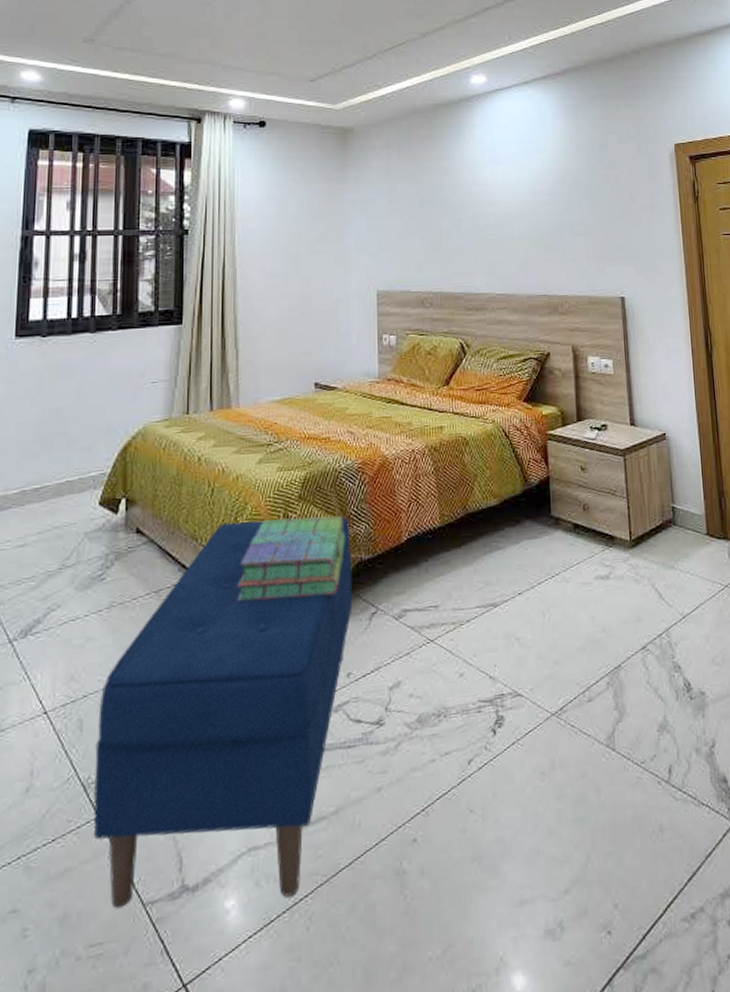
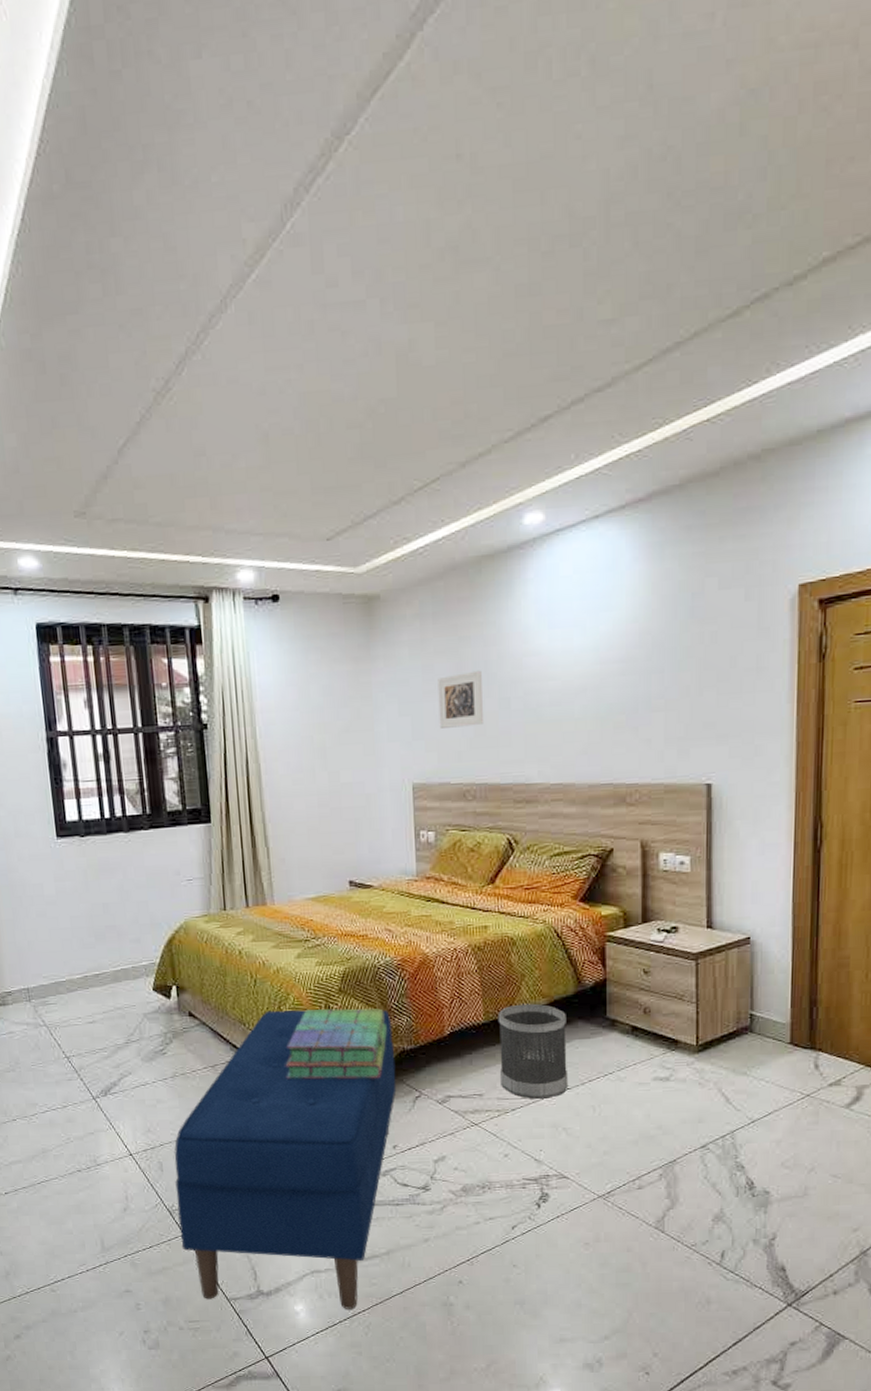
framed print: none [401,195,439,242] -> present [437,670,483,728]
wastebasket: none [452,504,520,607] -> present [497,1003,569,1099]

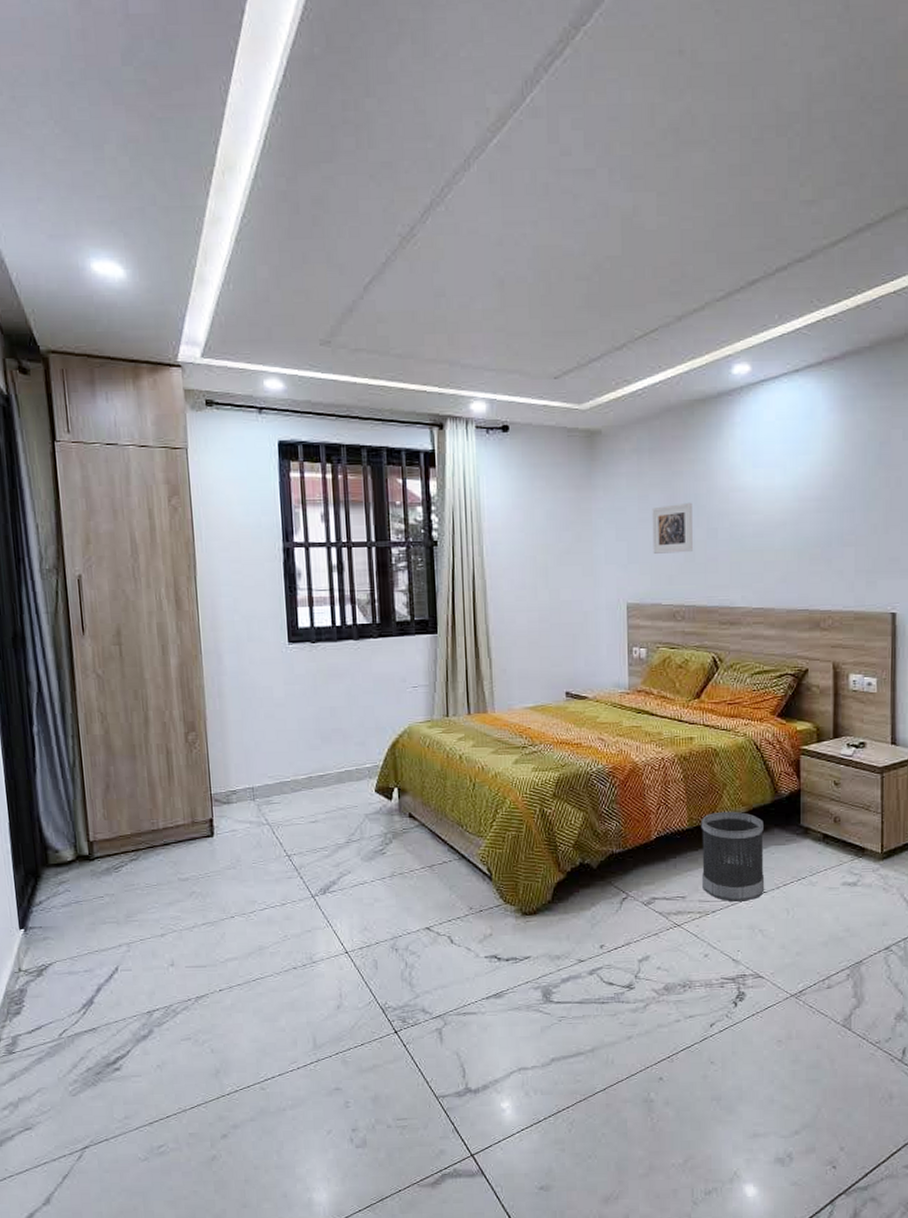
bench: present [174,1010,397,1309] -> none [389,813,605,1106]
stack of books: present [285,1008,387,1079] -> none [500,813,597,881]

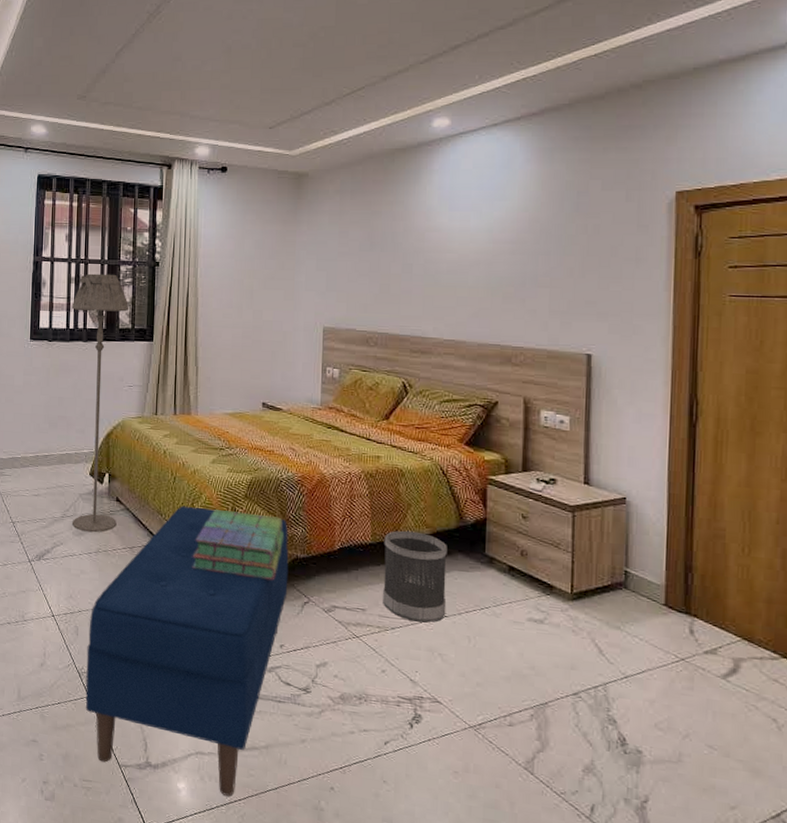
floor lamp: none [336,558,412,856] -> present [71,273,129,533]
bench: none [389,813,605,1106] -> present [85,505,289,796]
stack of books: none [500,813,597,881] -> present [192,510,283,580]
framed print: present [652,502,693,554] -> none [350,239,389,285]

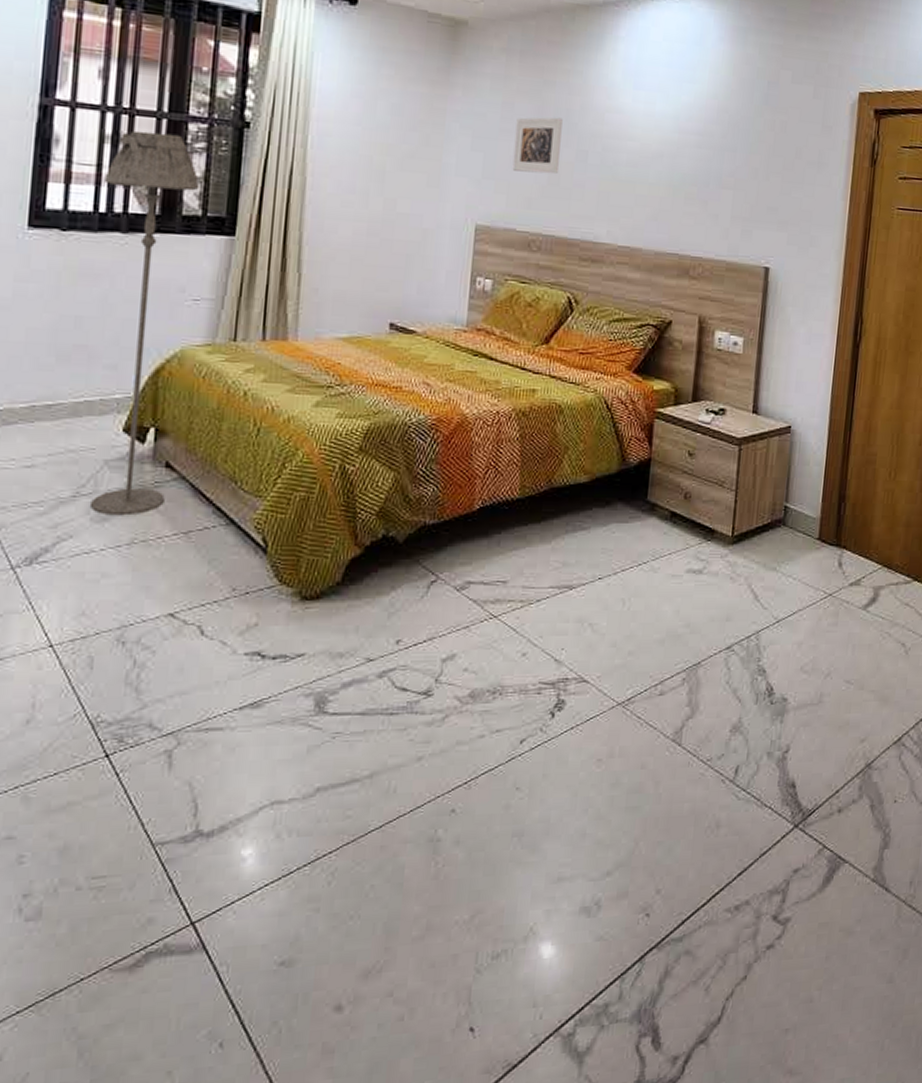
bench: present [85,505,289,796] -> none [100,467,416,851]
stack of books: present [192,510,283,580] -> none [278,470,409,558]
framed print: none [350,239,389,285] -> present [512,117,563,175]
wastebasket: present [383,530,447,623] -> none [528,479,607,589]

